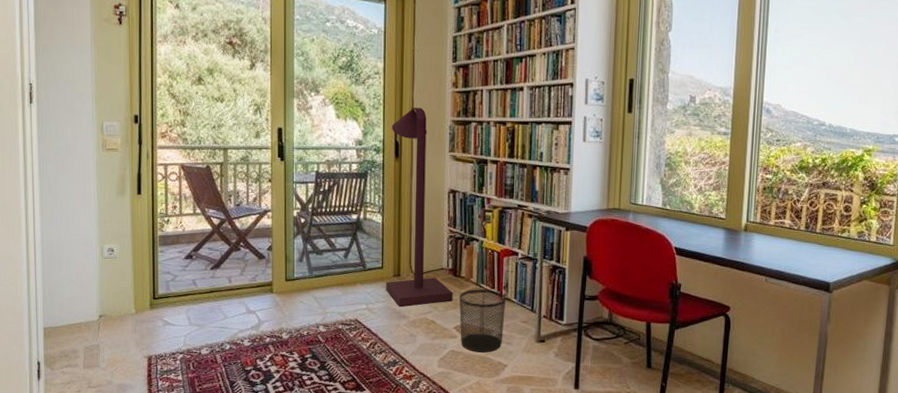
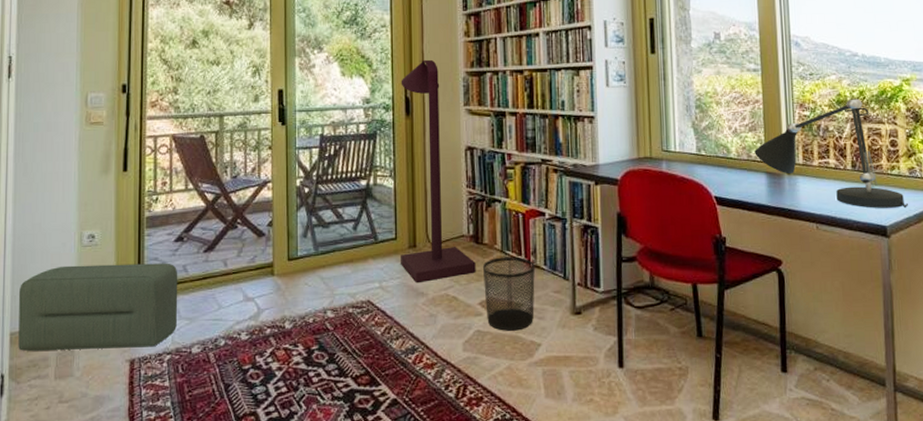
pouf: none [50,274,189,347] -> present [18,263,178,351]
desk lamp: none [716,165,854,268] -> present [754,99,909,209]

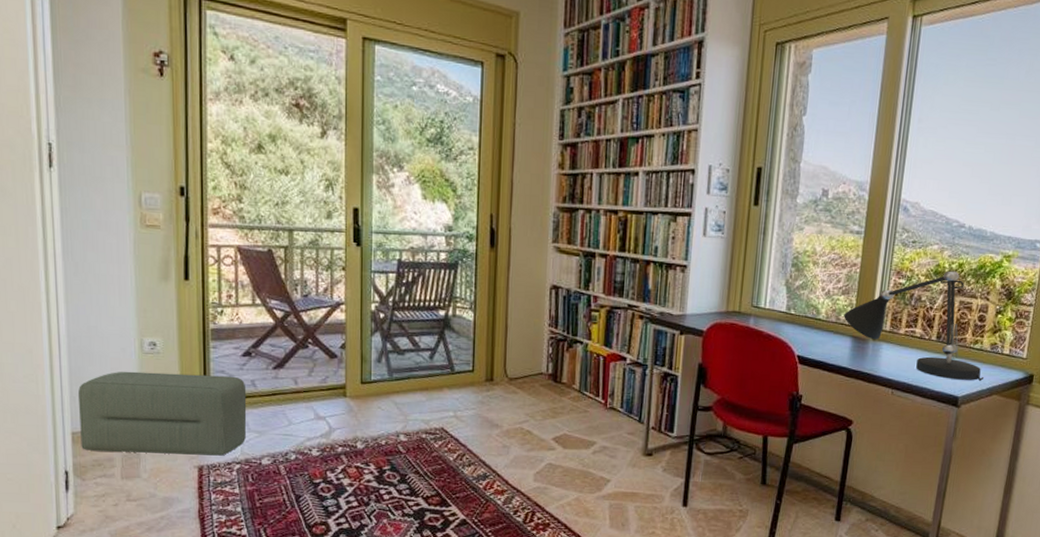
floor lamp: present [401,59,476,282] -> none [477,189,553,415]
waste bin: present [482,256,535,331] -> none [559,396,611,466]

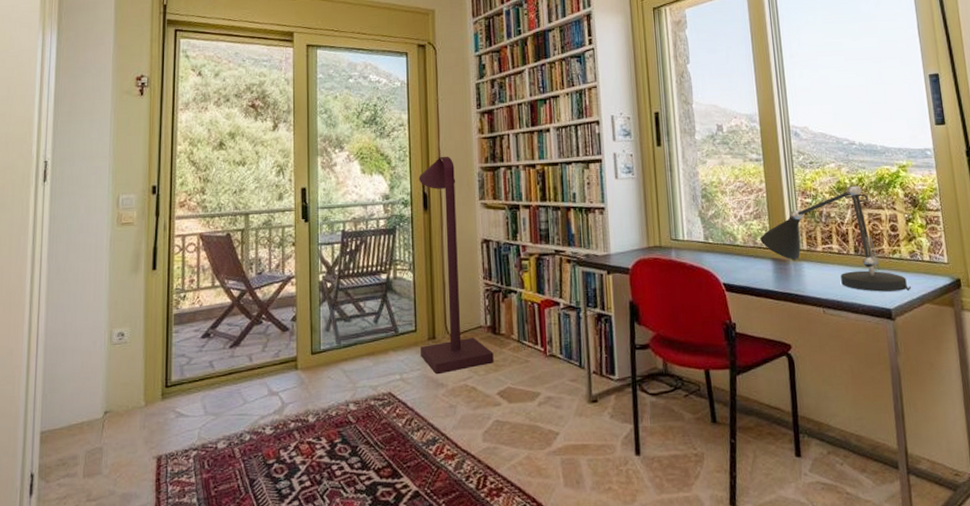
pouf: present [78,371,247,456] -> none [48,359,205,450]
floor lamp: none [477,189,553,415] -> present [418,156,494,374]

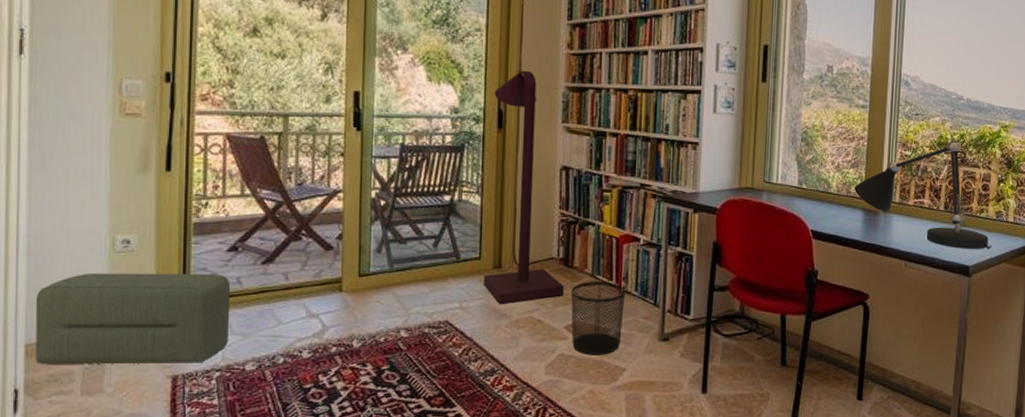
pouf: none [48,359,205,450] -> present [35,272,231,364]
waste bin: none [500,346,552,421] -> present [570,281,625,355]

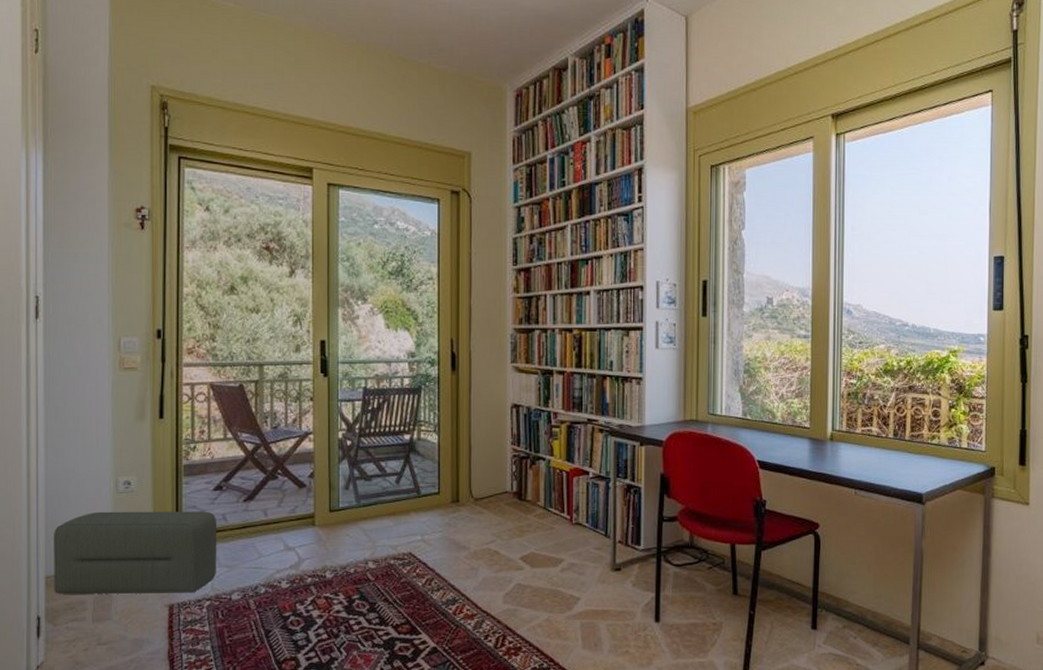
floor lamp: present [484,70,564,304] -> none [443,314,518,536]
waste bin: present [570,281,625,355] -> none [525,513,577,585]
desk lamp: present [854,141,992,250] -> none [799,368,946,477]

